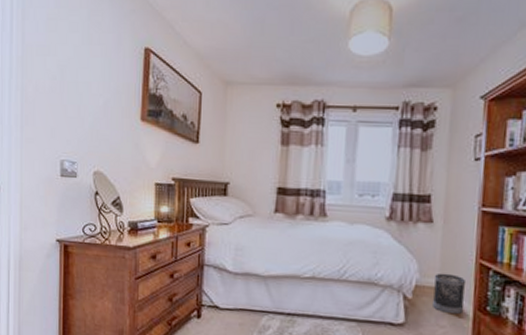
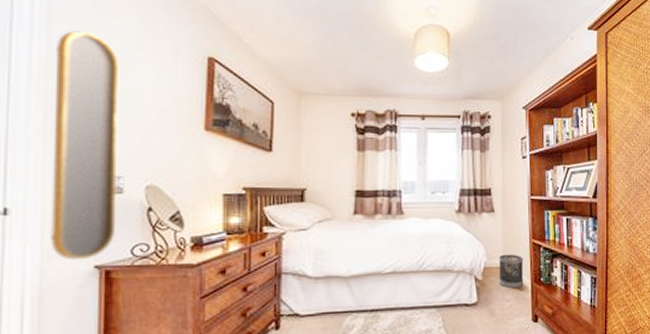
home mirror: none [26,28,75,234] -> present [51,30,120,261]

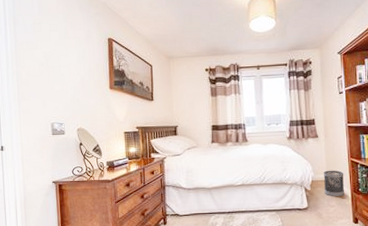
home mirror: present [51,30,120,261] -> none [19,30,62,178]

